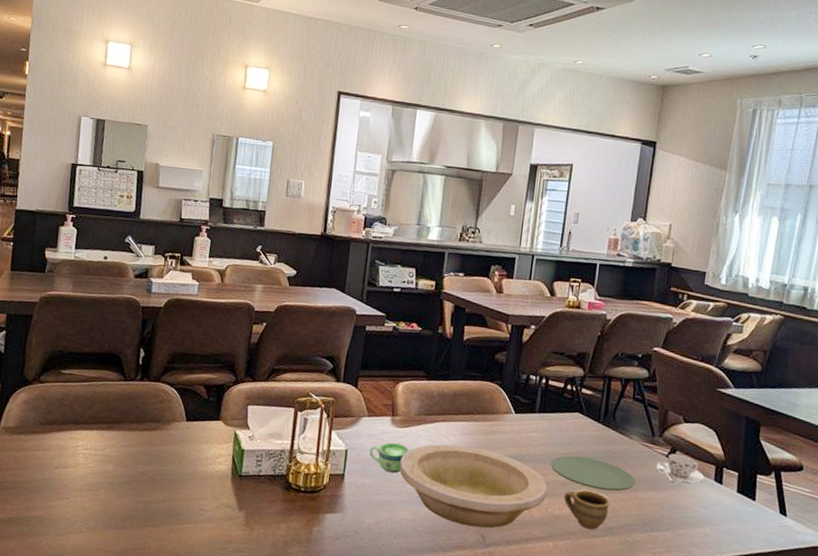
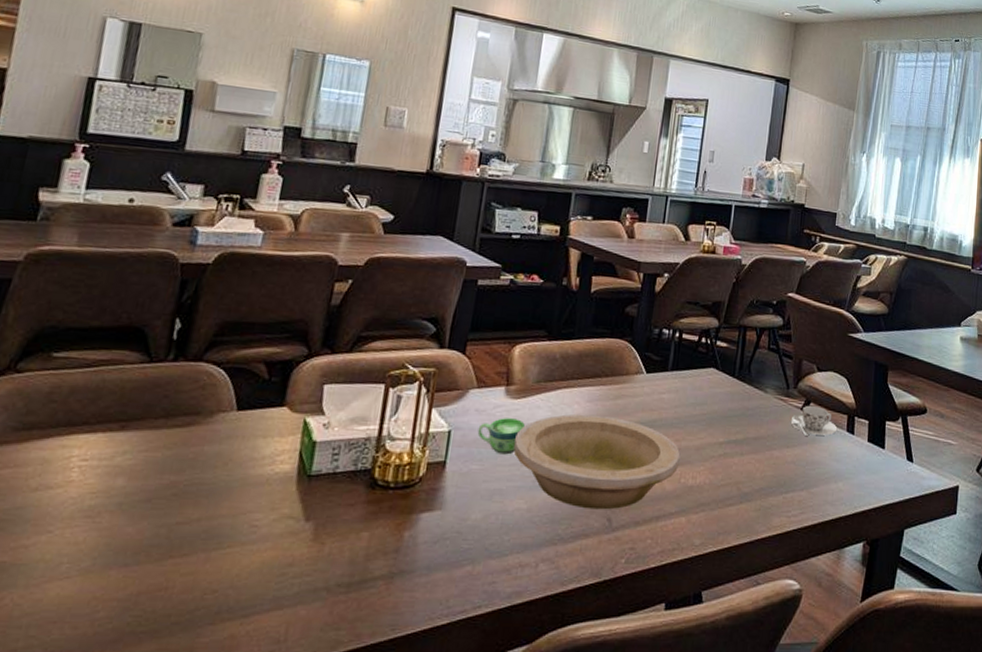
plate: present [550,455,636,492] -> none [683,416,771,452]
cup: present [563,490,610,530] -> none [697,453,745,497]

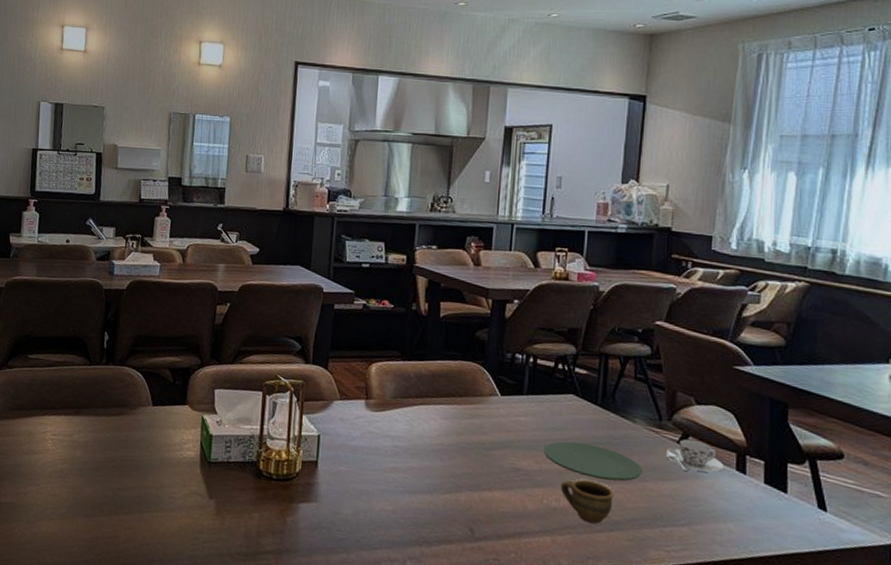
cup: present [477,418,526,455] -> none [343,427,386,461]
bowl: present [513,414,680,510] -> none [376,429,541,521]
plate: none [683,416,771,452] -> present [543,441,643,482]
cup: none [697,453,745,497] -> present [560,479,614,524]

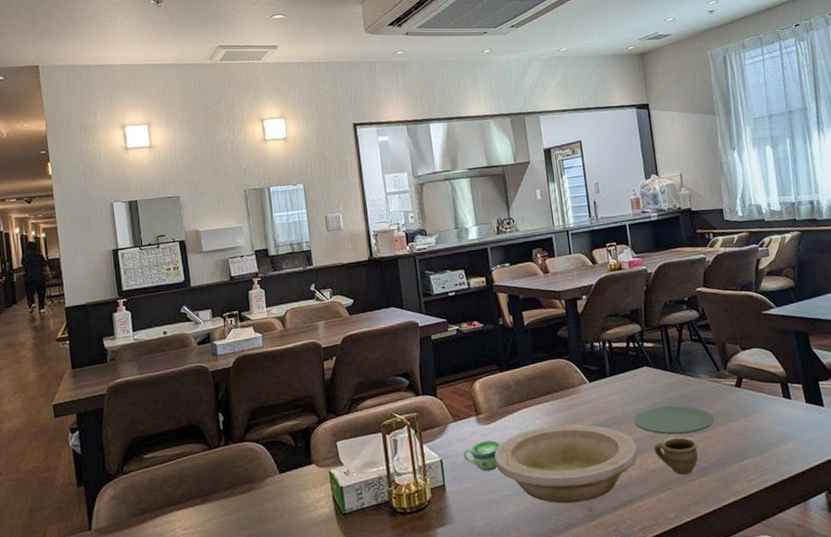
cup: none [343,427,386,461] -> present [463,440,501,472]
bowl: none [376,429,541,521] -> present [494,424,638,504]
teacup: present [665,439,724,473] -> none [728,380,774,408]

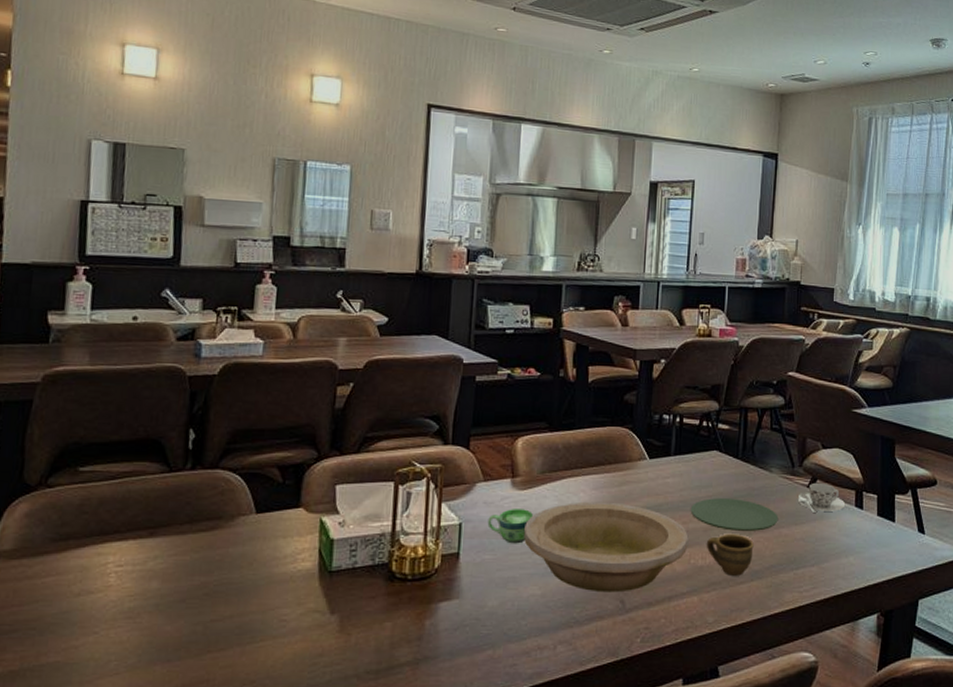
teacup: none [728,380,774,408] -> present [797,482,846,512]

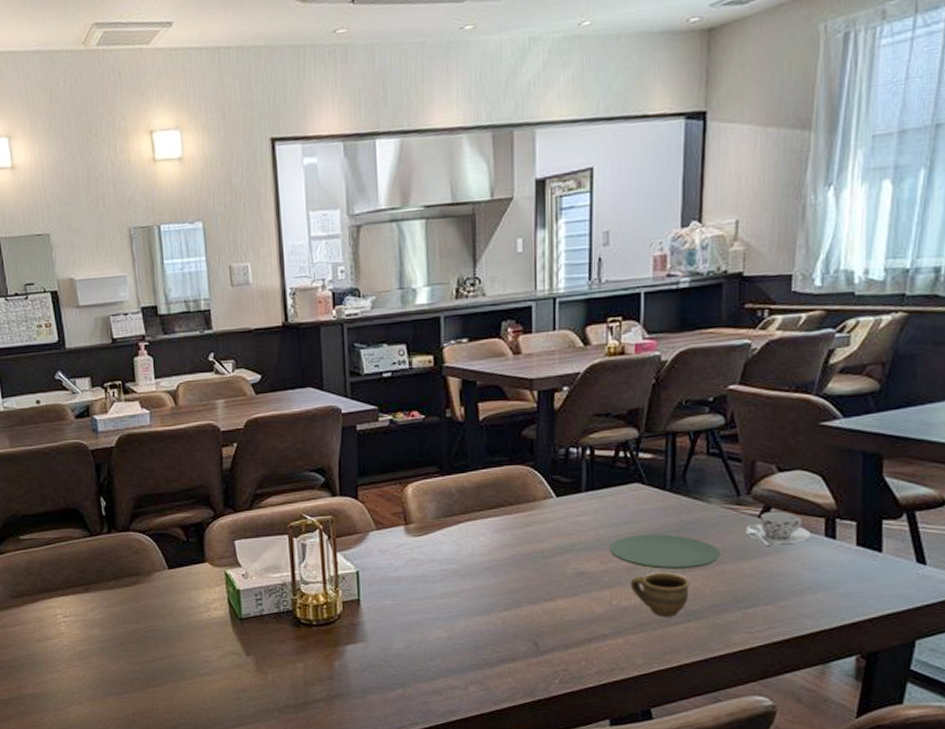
cup: present [487,509,534,544] -> none [384,555,432,590]
bowl: present [524,501,689,593] -> none [423,544,608,635]

